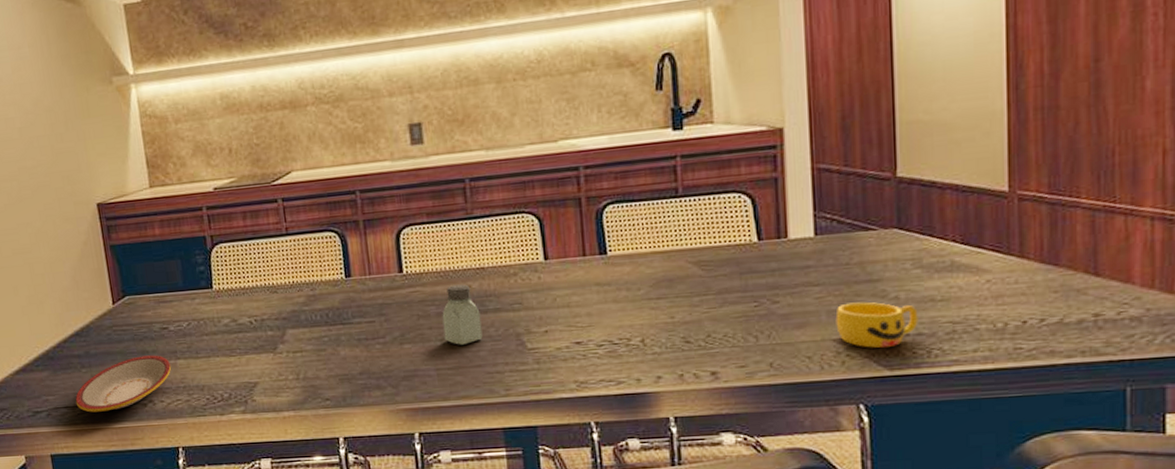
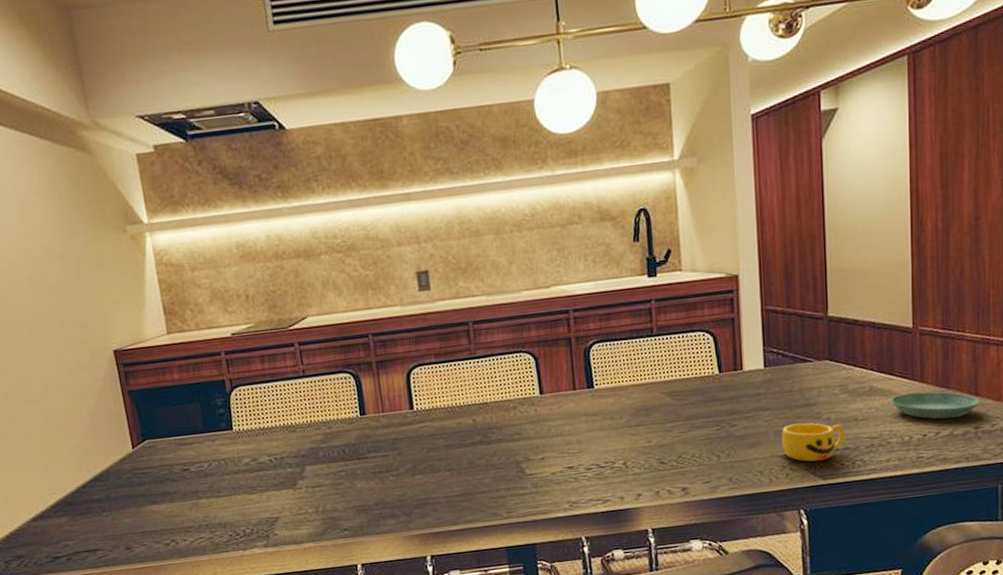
plate: present [75,355,171,413] -> none [96,496,193,555]
saltshaker: present [442,284,483,345] -> none [449,418,487,474]
saucer: none [979,269,1100,303] -> present [890,391,980,419]

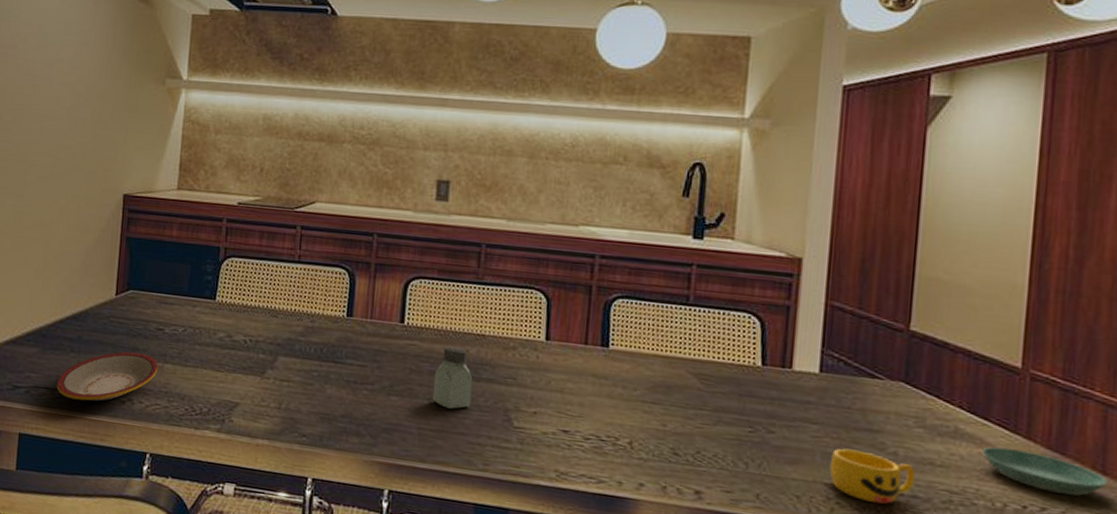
plate: none [96,496,193,555] -> present [56,352,158,402]
saltshaker: none [449,418,487,474] -> present [432,346,473,409]

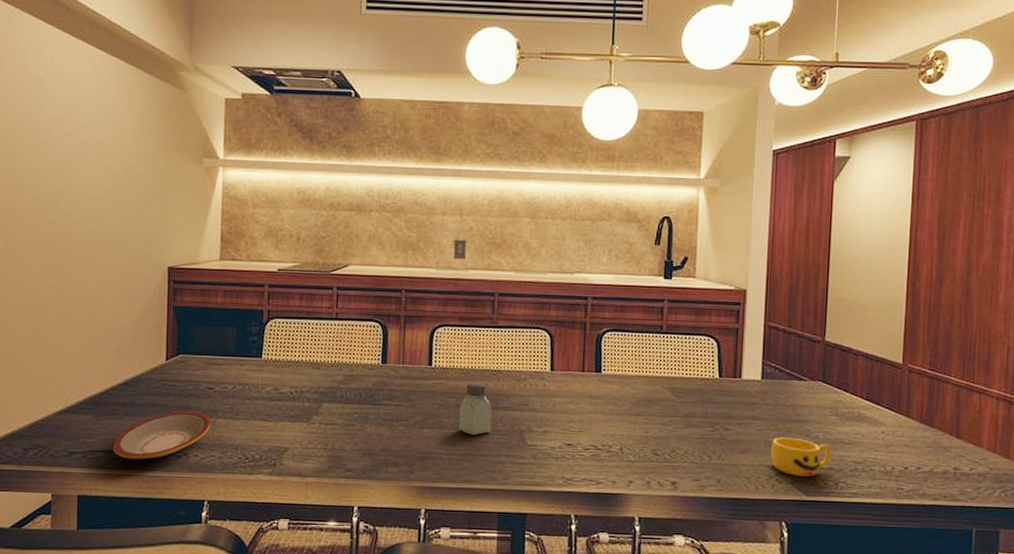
saucer: present [982,447,1107,496] -> none [876,424,960,456]

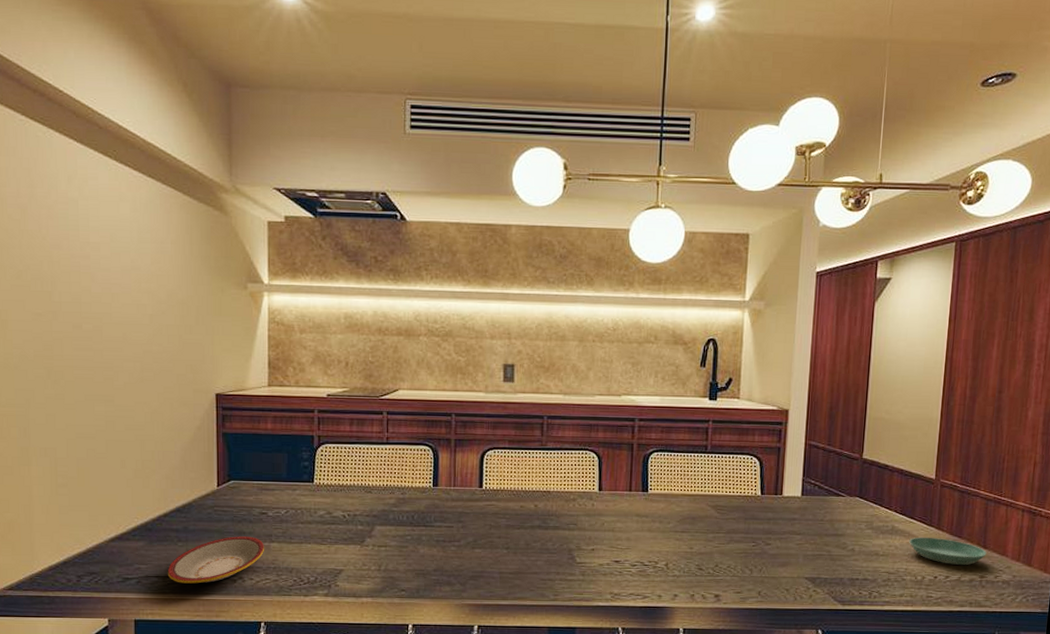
saltshaker: present [459,382,492,435] -> none [510,503,542,554]
cup: present [770,437,831,477] -> none [808,550,866,587]
saucer: none [876,424,960,456] -> present [909,537,987,565]

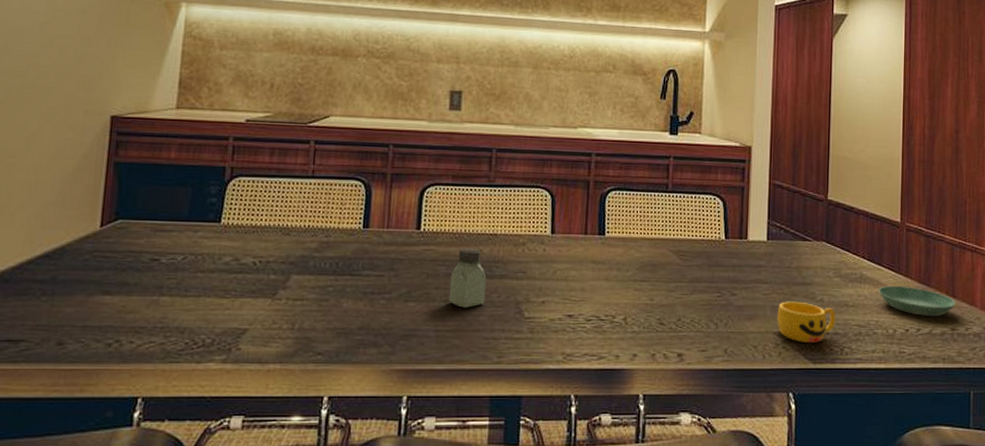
plate: present [167,536,264,584] -> none [22,288,152,349]
saltshaker: none [510,503,542,554] -> present [449,248,487,308]
cup: none [808,550,866,587] -> present [777,301,836,343]

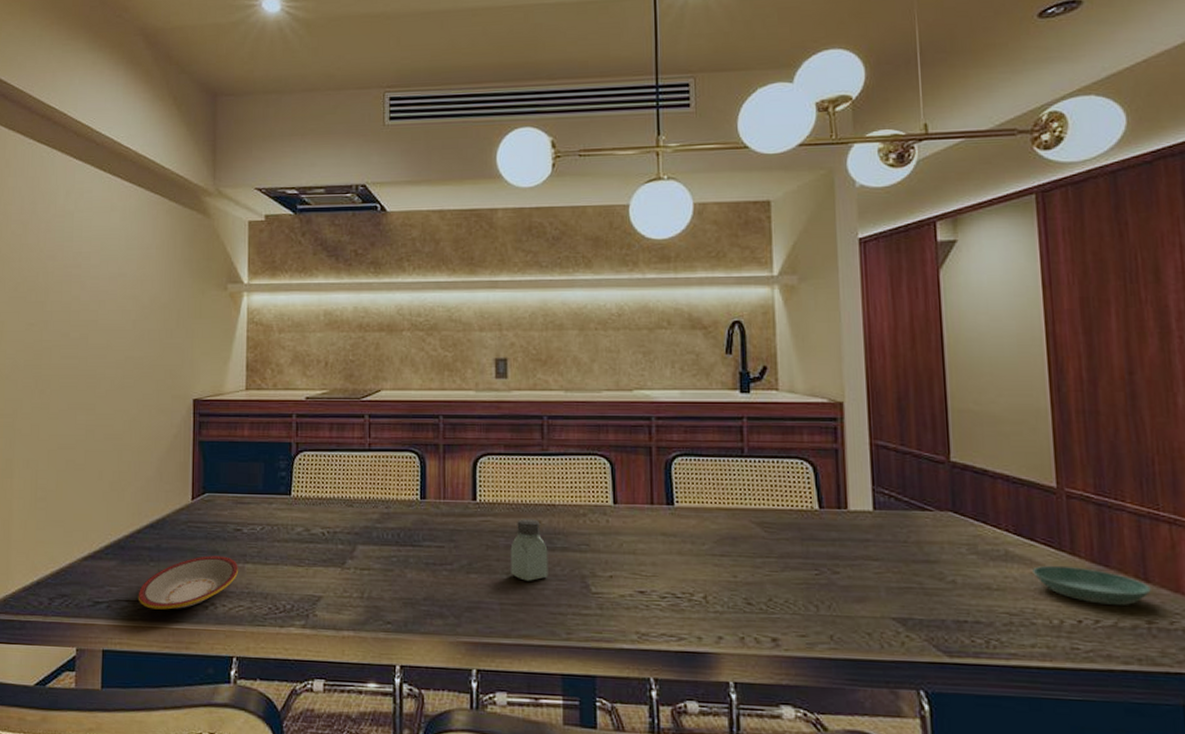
plate: none [22,288,152,349] -> present [138,555,238,610]
cup: present [777,301,836,343] -> none [894,581,976,632]

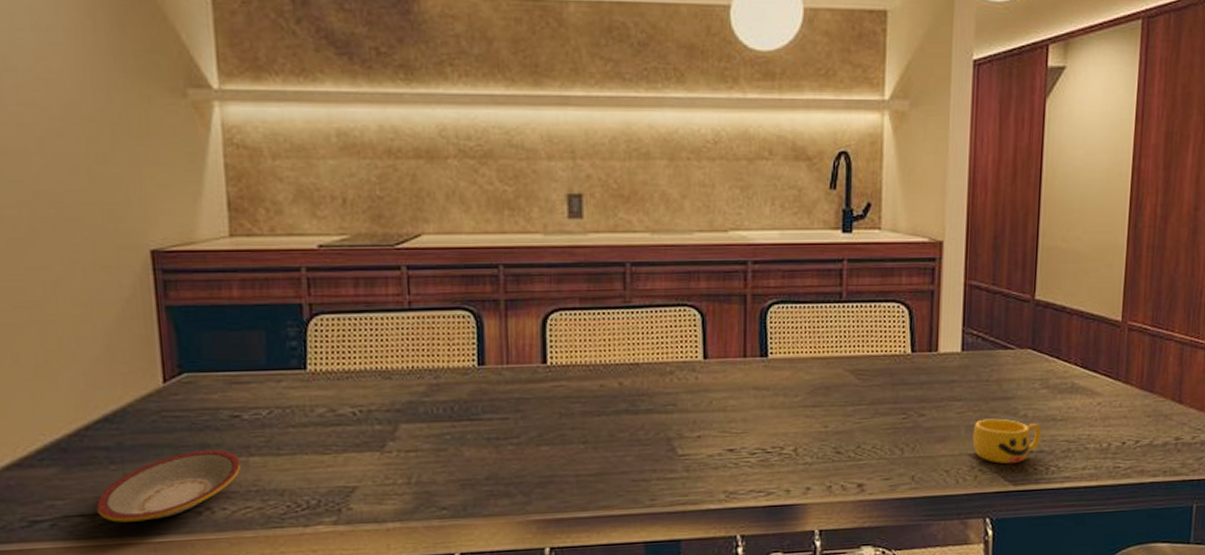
saltshaker: present [510,519,548,581] -> none [587,381,631,449]
cup: none [894,581,976,632] -> present [972,418,1042,464]
saucer: present [1032,565,1151,605] -> none [1092,394,1182,426]

